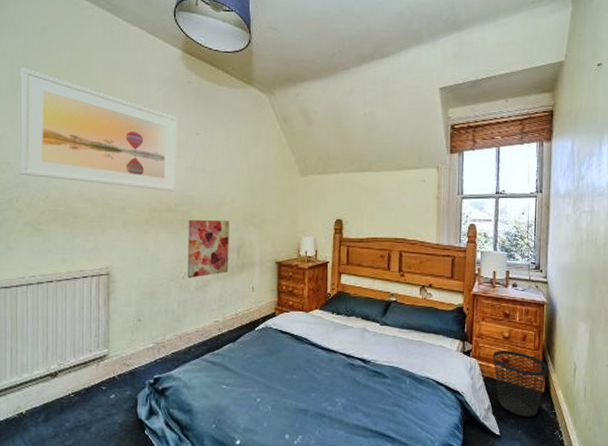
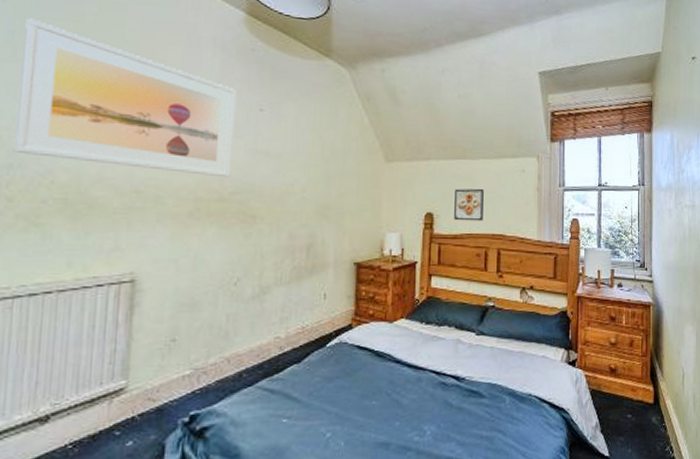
wall art: present [188,220,230,278] -> none [242,212,298,284]
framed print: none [361,197,387,227] -> present [454,188,484,221]
wastebasket: present [492,350,548,417] -> none [599,358,656,433]

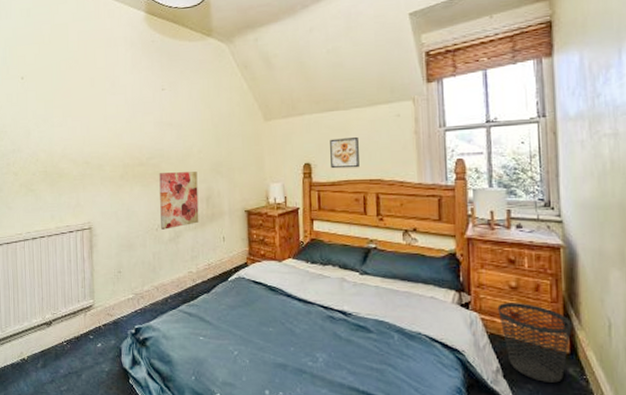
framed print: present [13,18,237,178] -> none [12,46,146,147]
wall art: none [242,212,298,284] -> present [159,172,199,230]
wastebasket: none [599,358,656,433] -> present [497,303,572,383]

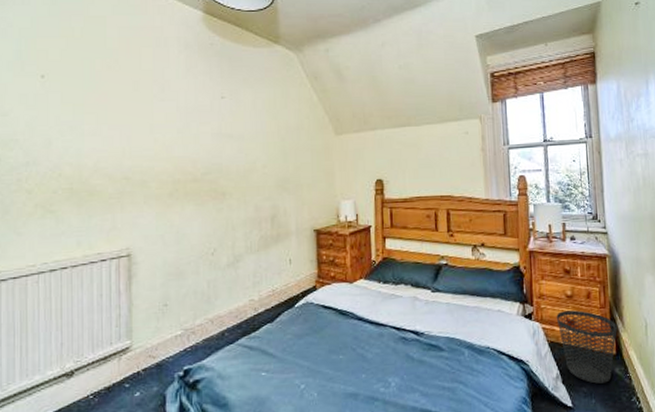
wall art: present [159,172,199,230] -> none [216,188,263,254]
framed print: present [330,136,359,169] -> none [402,153,431,185]

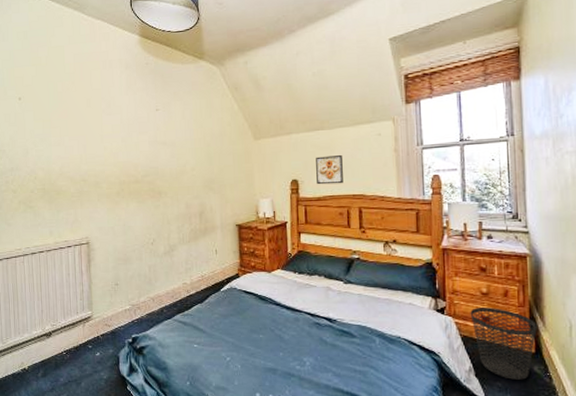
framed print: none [402,153,431,185] -> present [316,154,343,185]

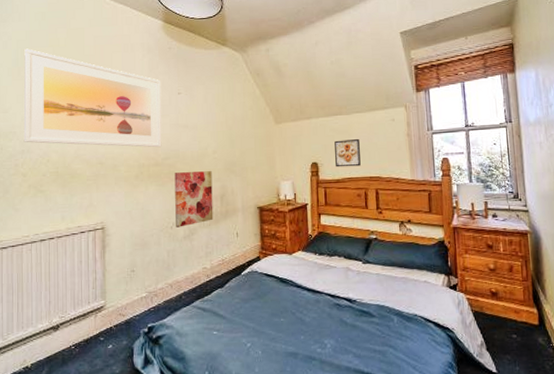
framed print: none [9,68,141,165] -> present [23,48,162,148]
wall art: none [154,188,193,244] -> present [174,171,214,227]
wastebasket: present [470,307,537,380] -> none [480,282,540,352]

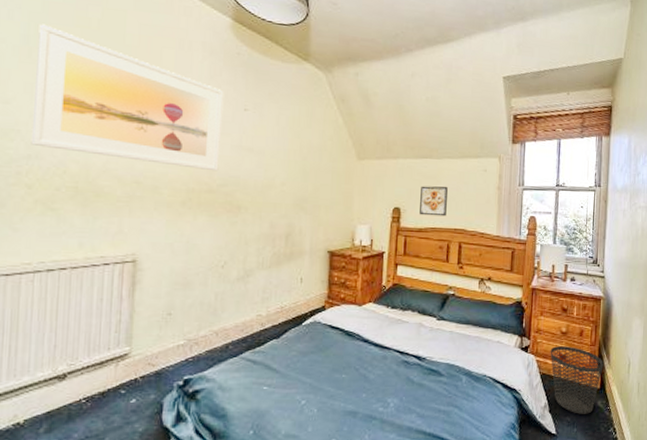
wall art: present [174,171,214,227] -> none [228,203,278,267]
wastebasket: none [480,282,540,352] -> present [550,346,604,414]

